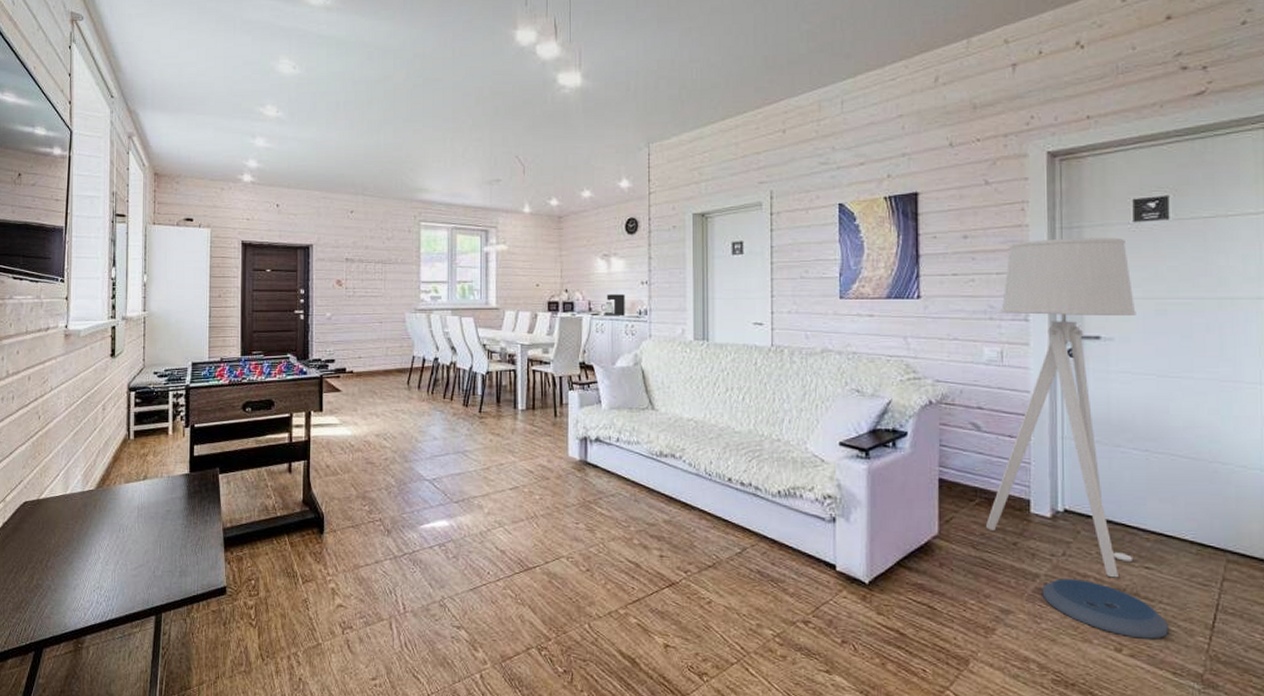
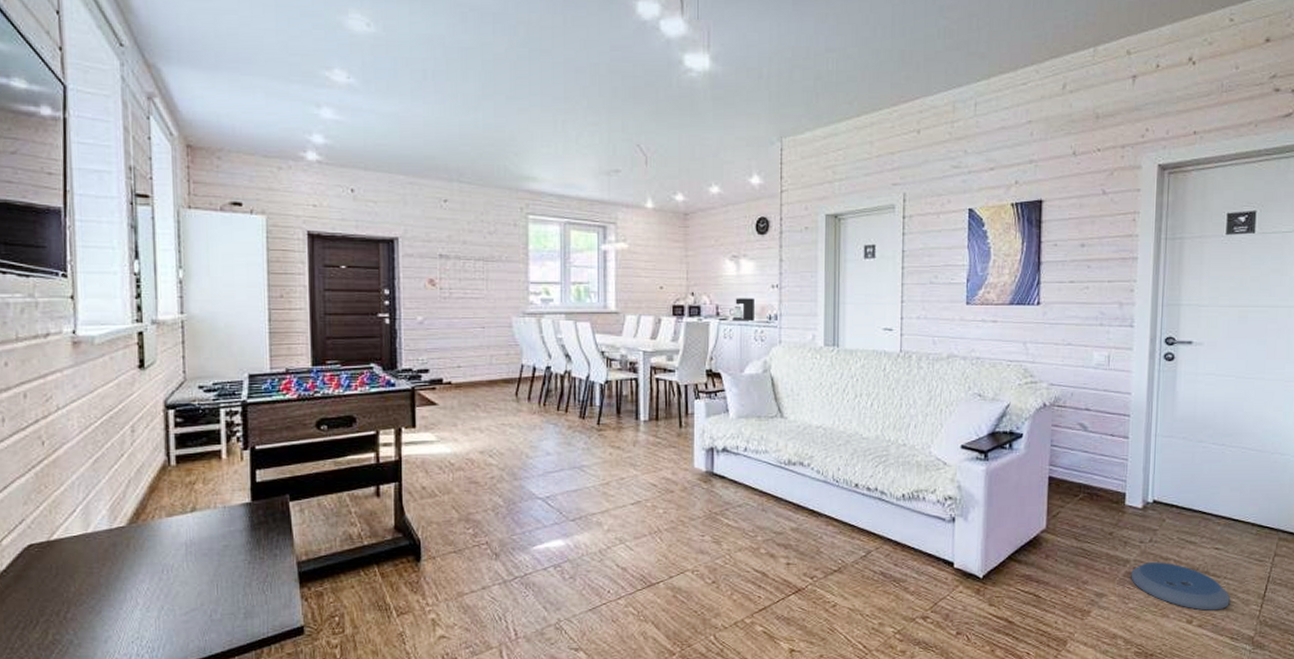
floor lamp: present [985,237,1136,578] -> none [1086,248,1223,559]

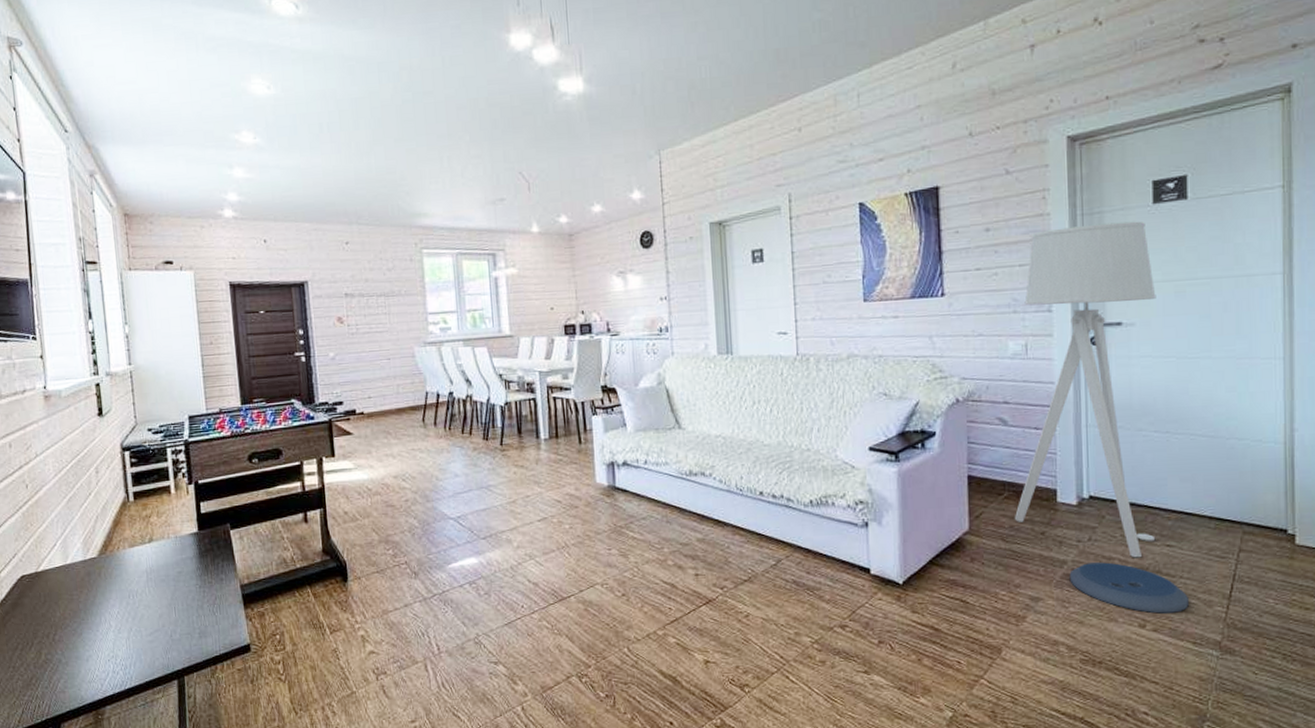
coffee maker: present [730,298,754,322] -> none [620,312,645,337]
floor lamp: none [1086,248,1223,559] -> present [1014,221,1156,558]

